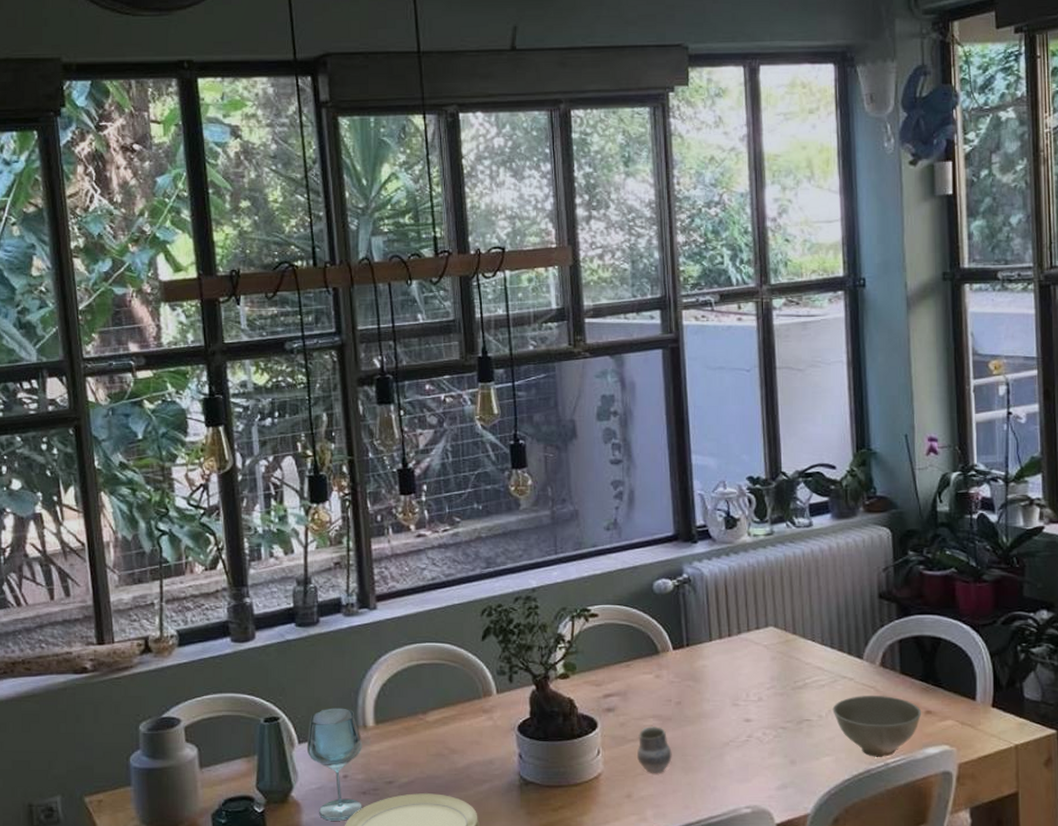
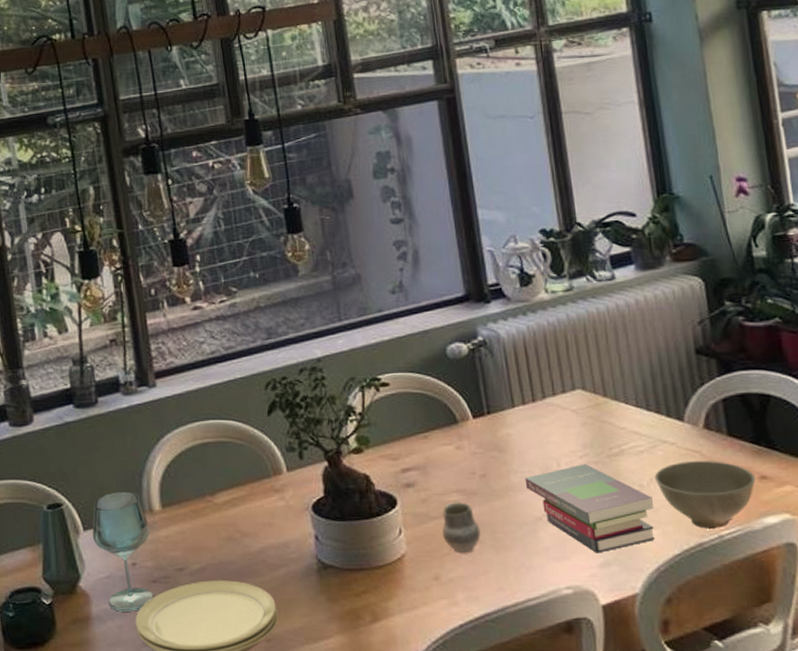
books: none [716,695,830,777] -> present [524,464,655,553]

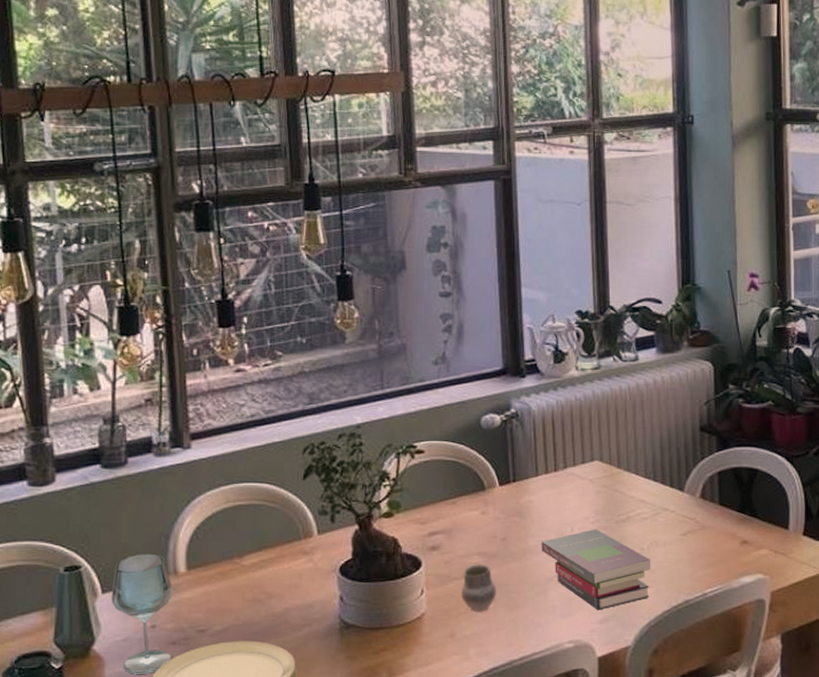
bowl: present [654,461,756,529] -> none [654,527,739,588]

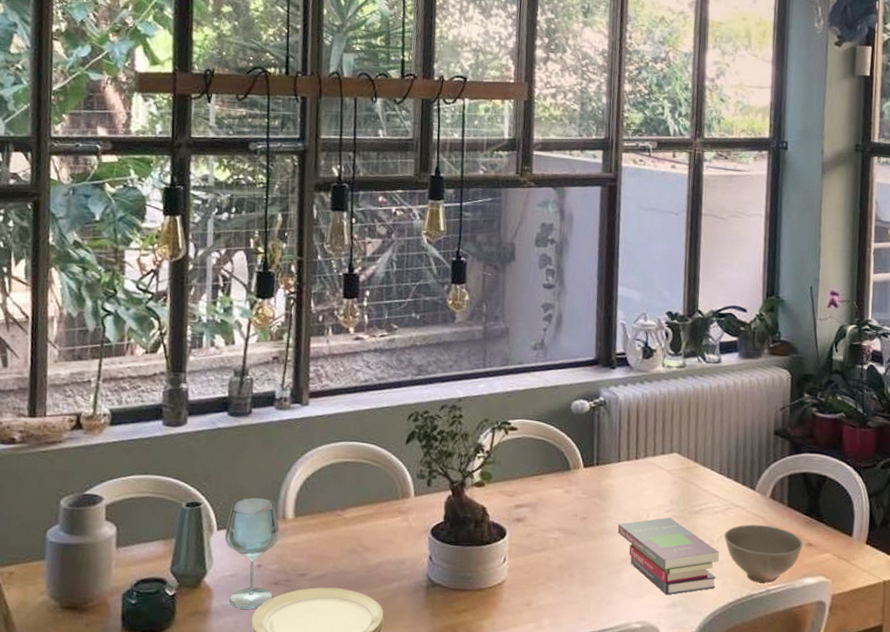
cup: present [462,564,496,611] -> none [540,539,573,584]
bowl: none [654,527,739,588] -> present [723,524,804,584]

